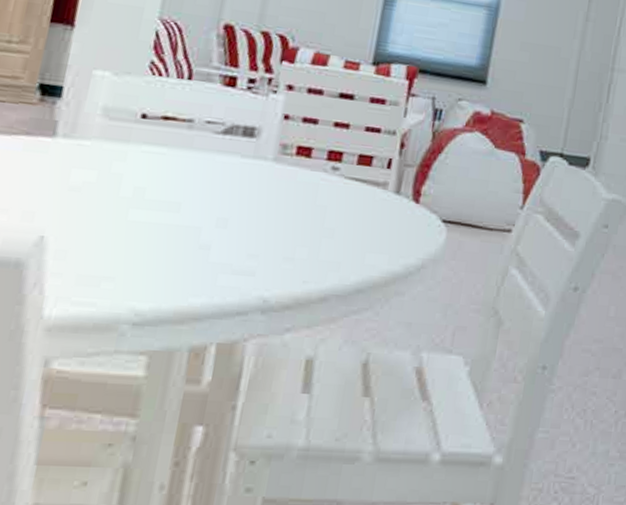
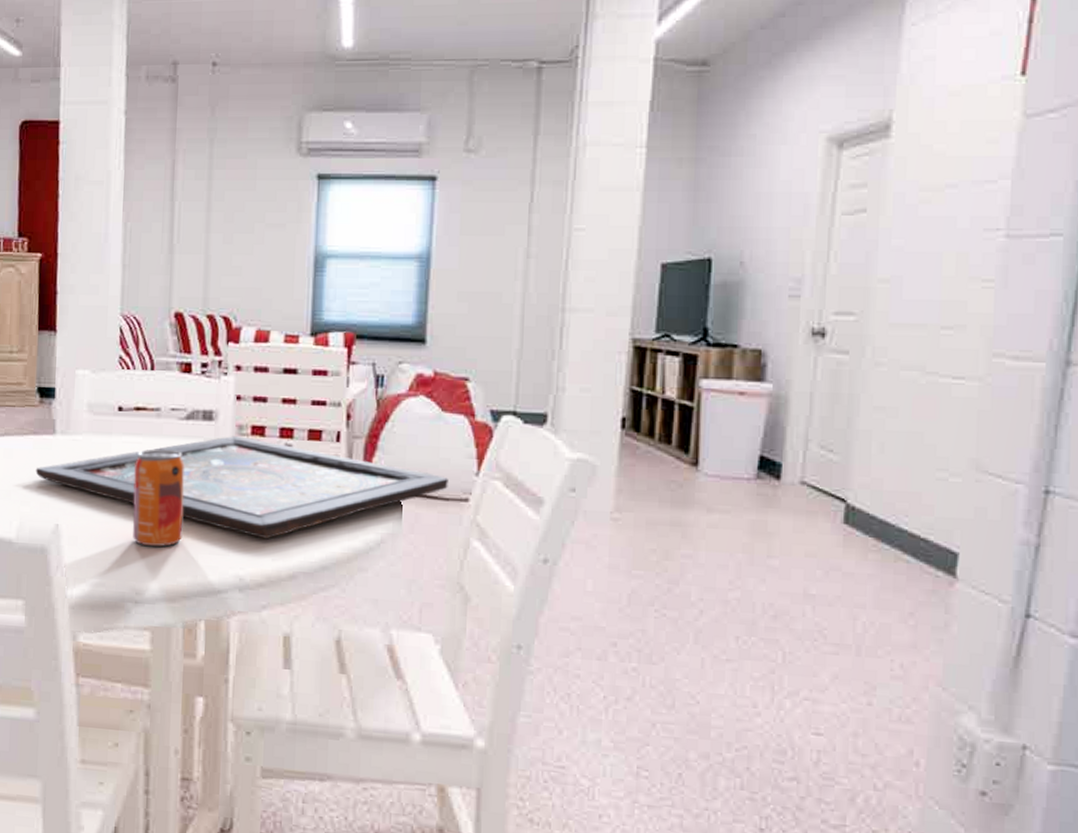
board game: none [21,154,494,260] -> present [35,436,448,538]
beverage can: none [139,161,215,265] -> present [132,449,185,547]

